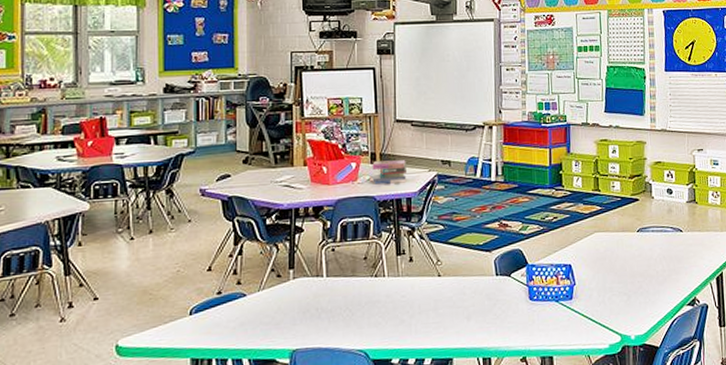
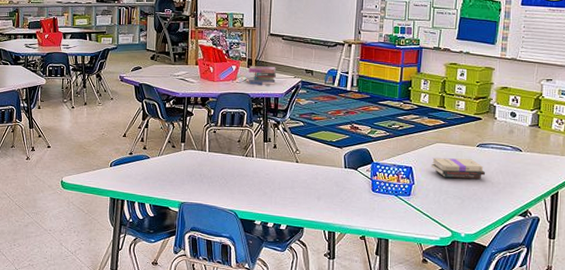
books: none [591,247,649,273] -> present [431,157,486,180]

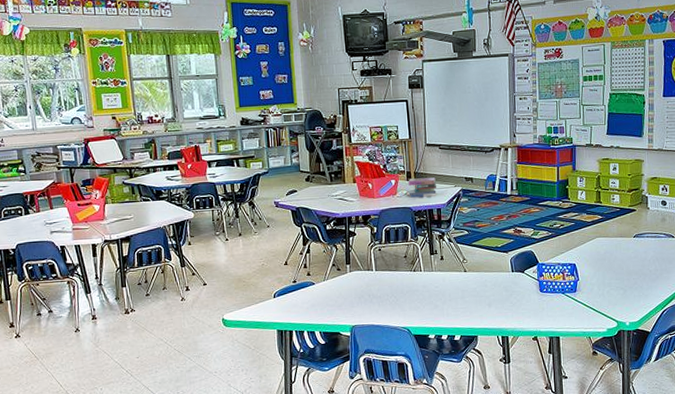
books: present [431,157,486,180] -> none [593,250,644,271]

